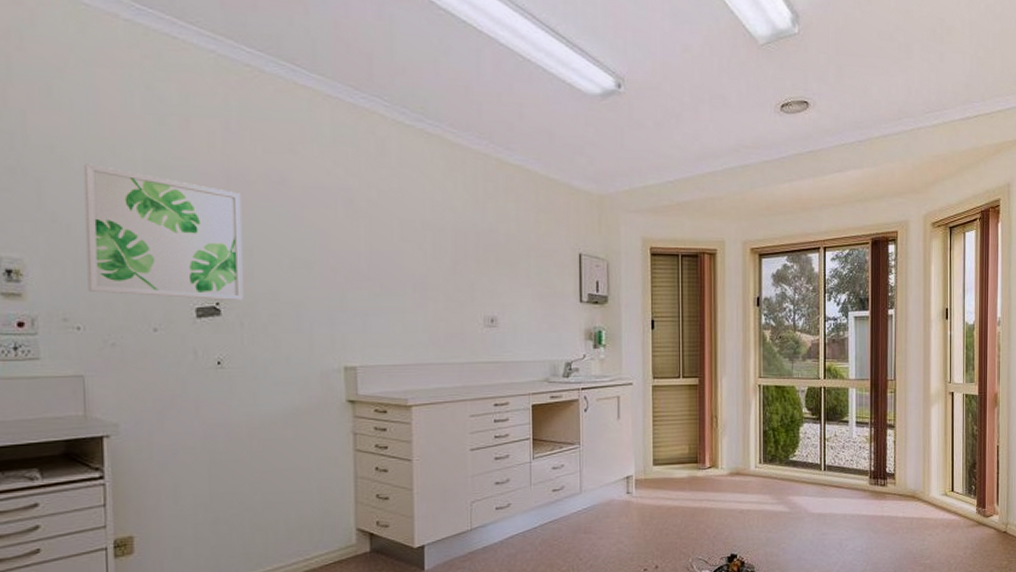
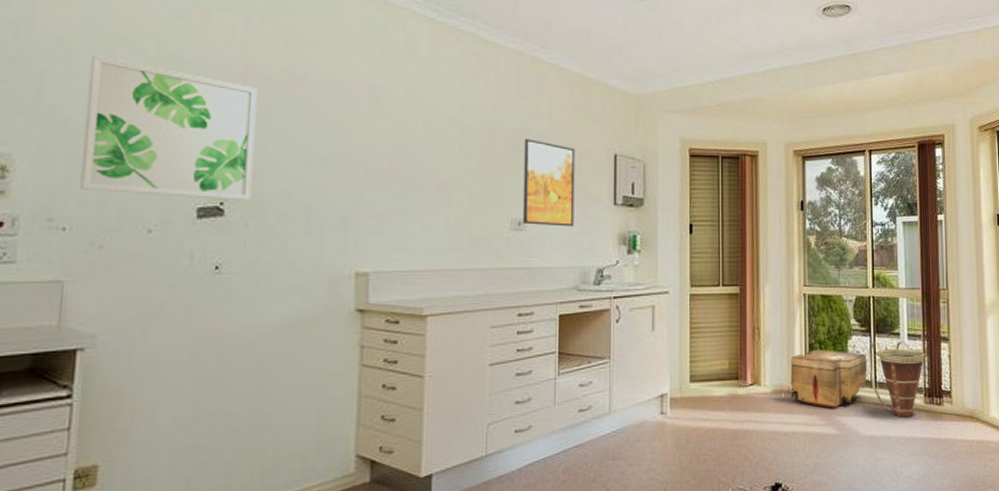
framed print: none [494,240,543,323] -> present [522,139,575,227]
cardboard box: none [743,435,817,489] -> present [788,349,867,409]
basket: none [818,428,871,497] -> present [868,341,925,418]

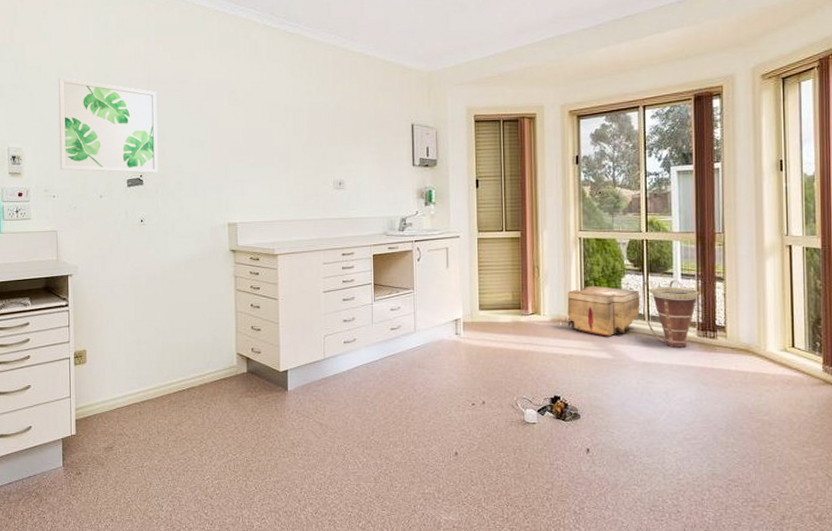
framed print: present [522,139,575,227] -> none [341,116,382,185]

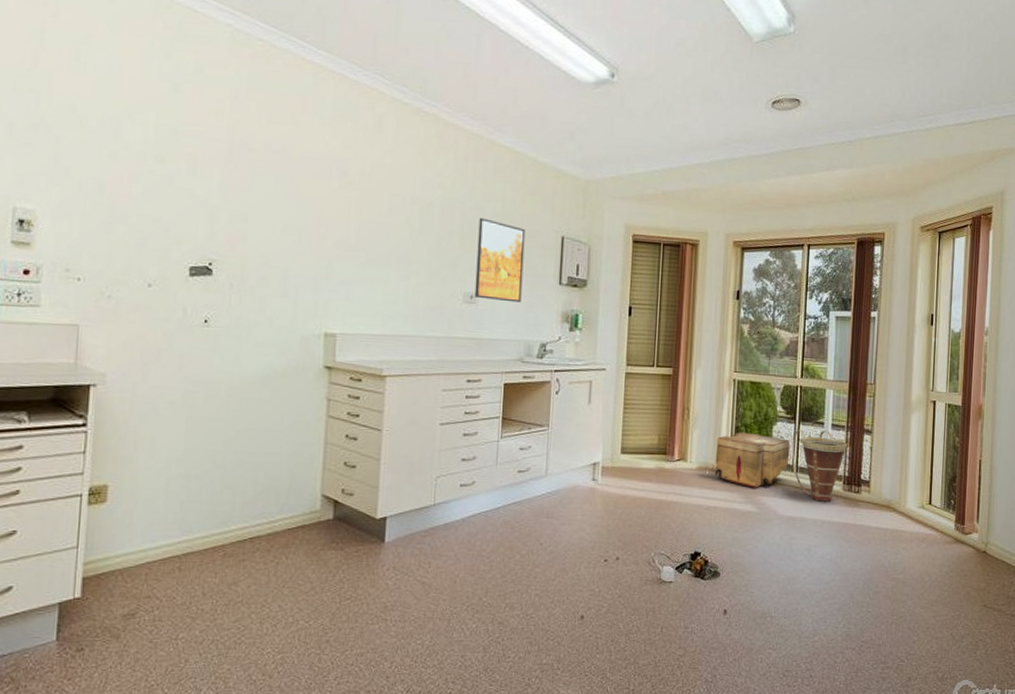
wall art: present [58,78,158,174] -> none [92,124,242,263]
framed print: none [341,116,382,185] -> present [474,218,526,303]

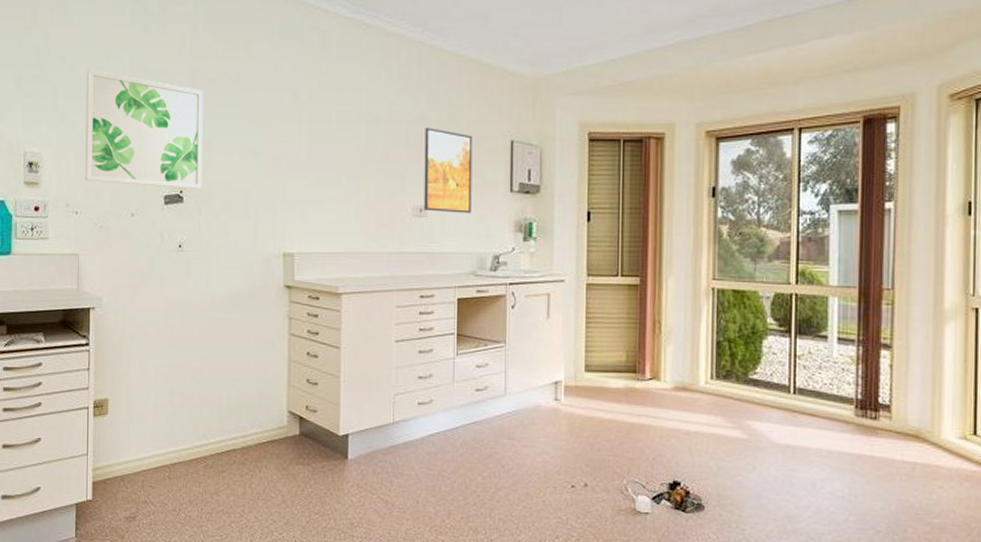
wall art: none [92,124,242,263] -> present [85,70,203,190]
cardboard box: present [712,432,791,488] -> none [690,347,785,412]
basket: present [791,429,847,502] -> none [787,343,858,429]

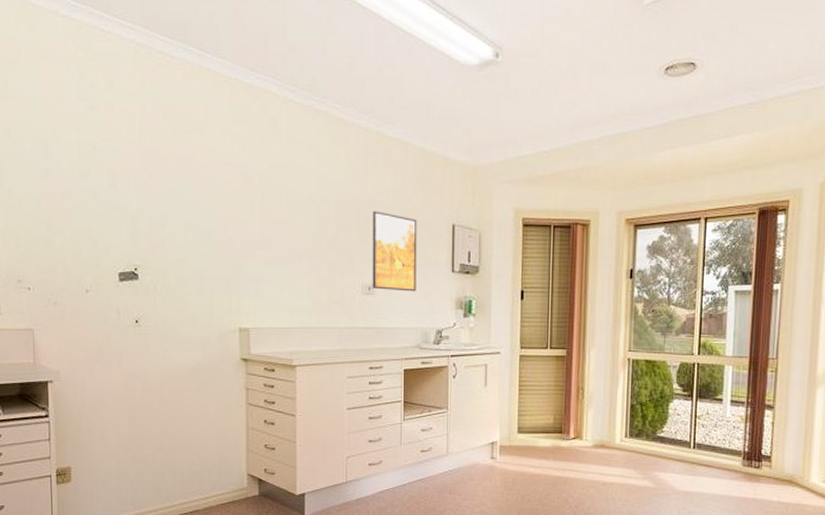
wall art: present [85,70,203,190] -> none [32,146,156,267]

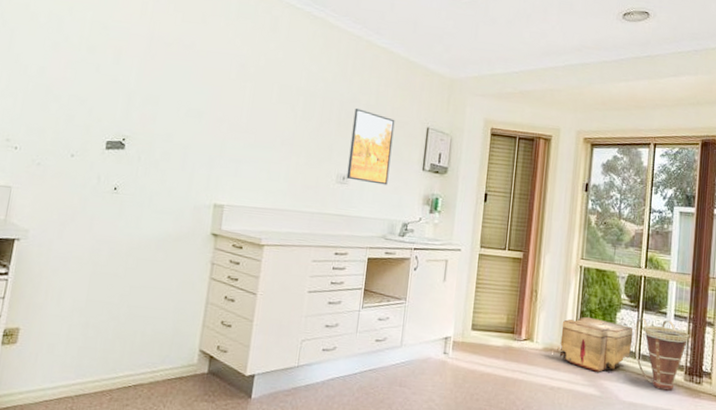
cardboard box: none [608,410,688,464] -> present [557,316,634,372]
basket: none [688,406,747,477] -> present [634,317,689,391]

